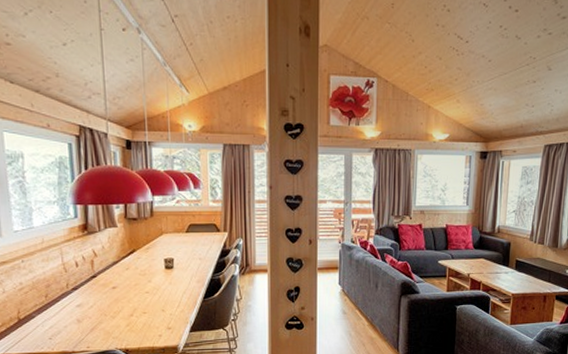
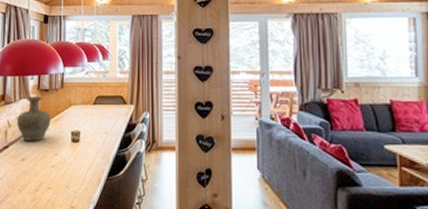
vase: none [104,226,142,269] -> present [17,97,51,141]

